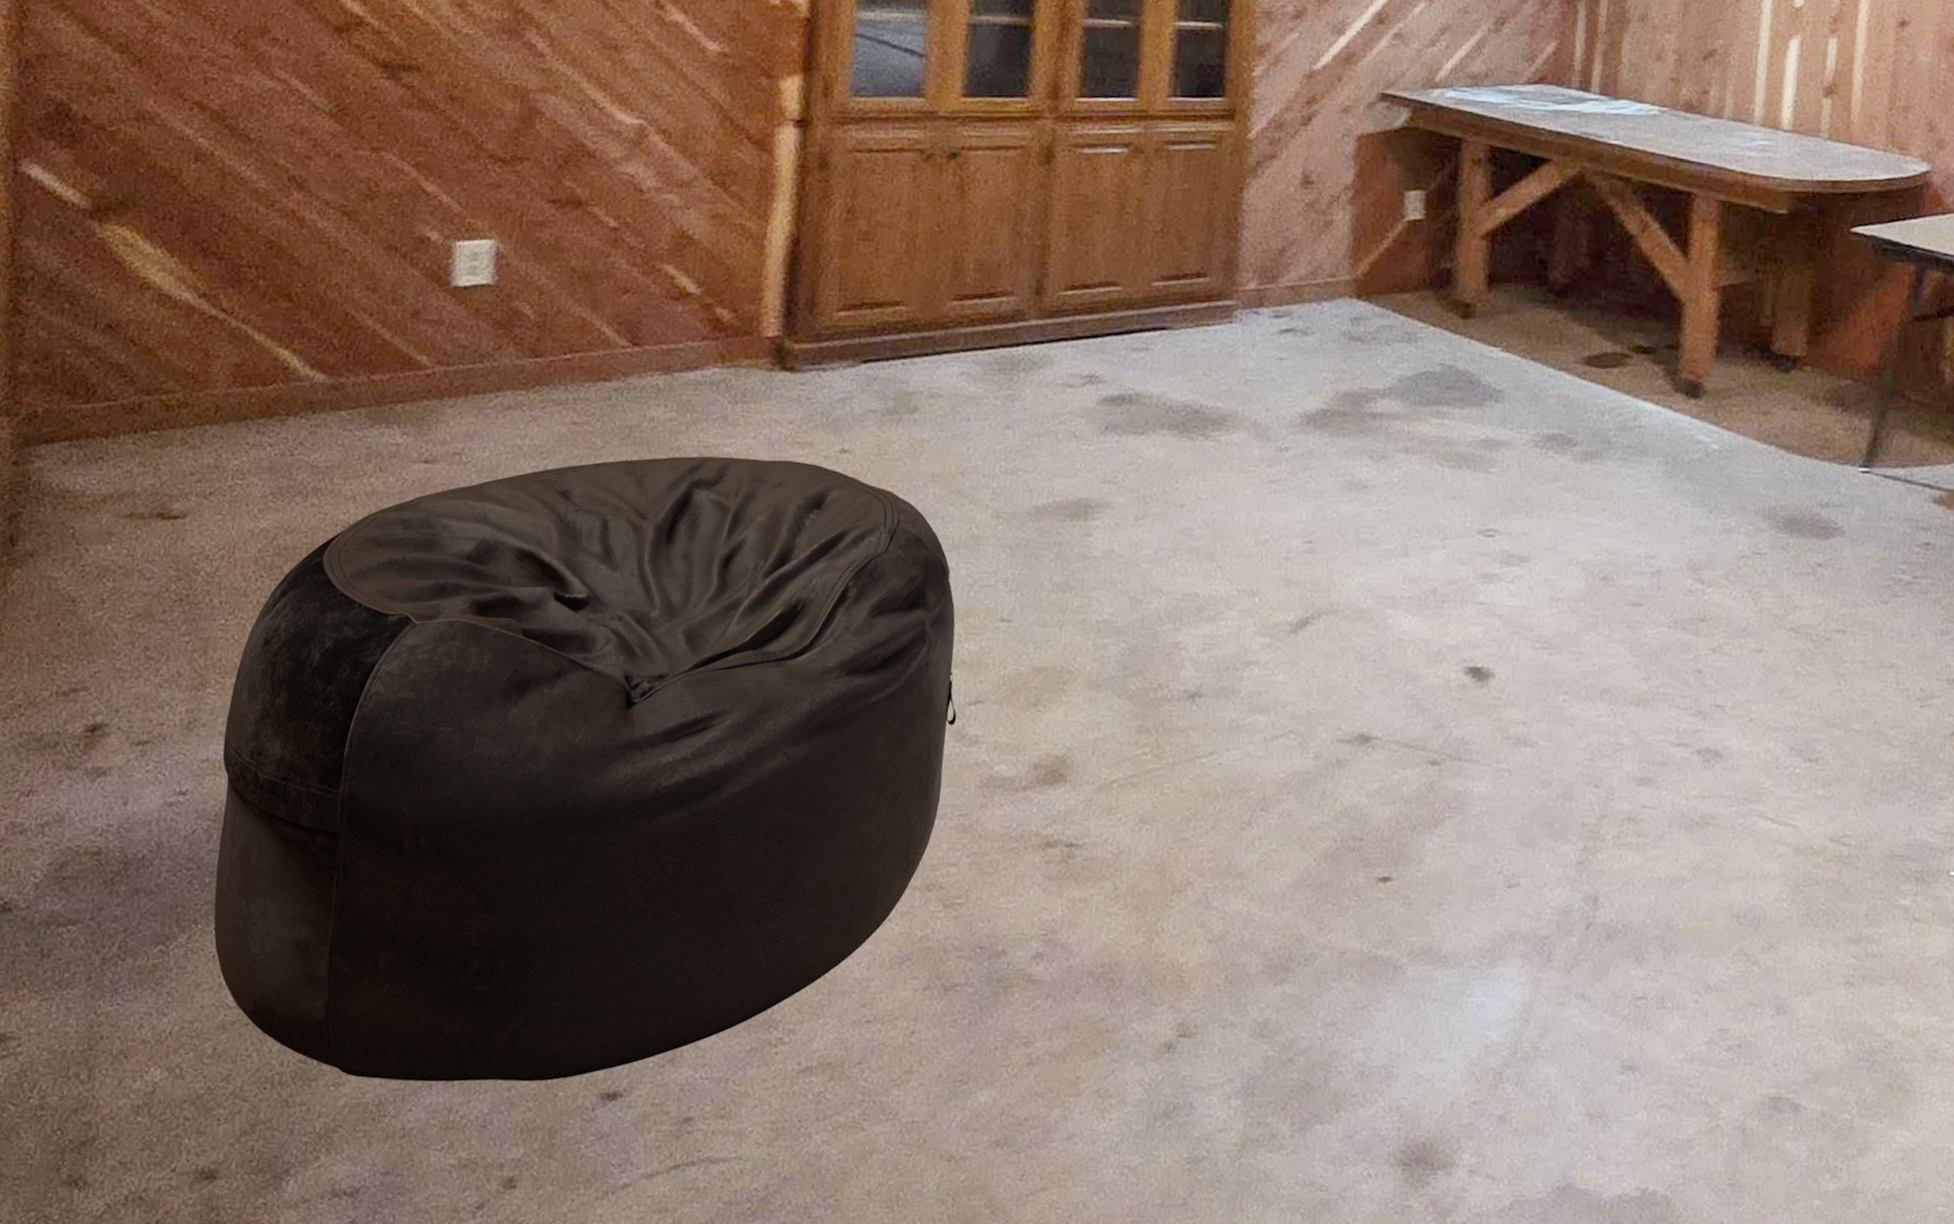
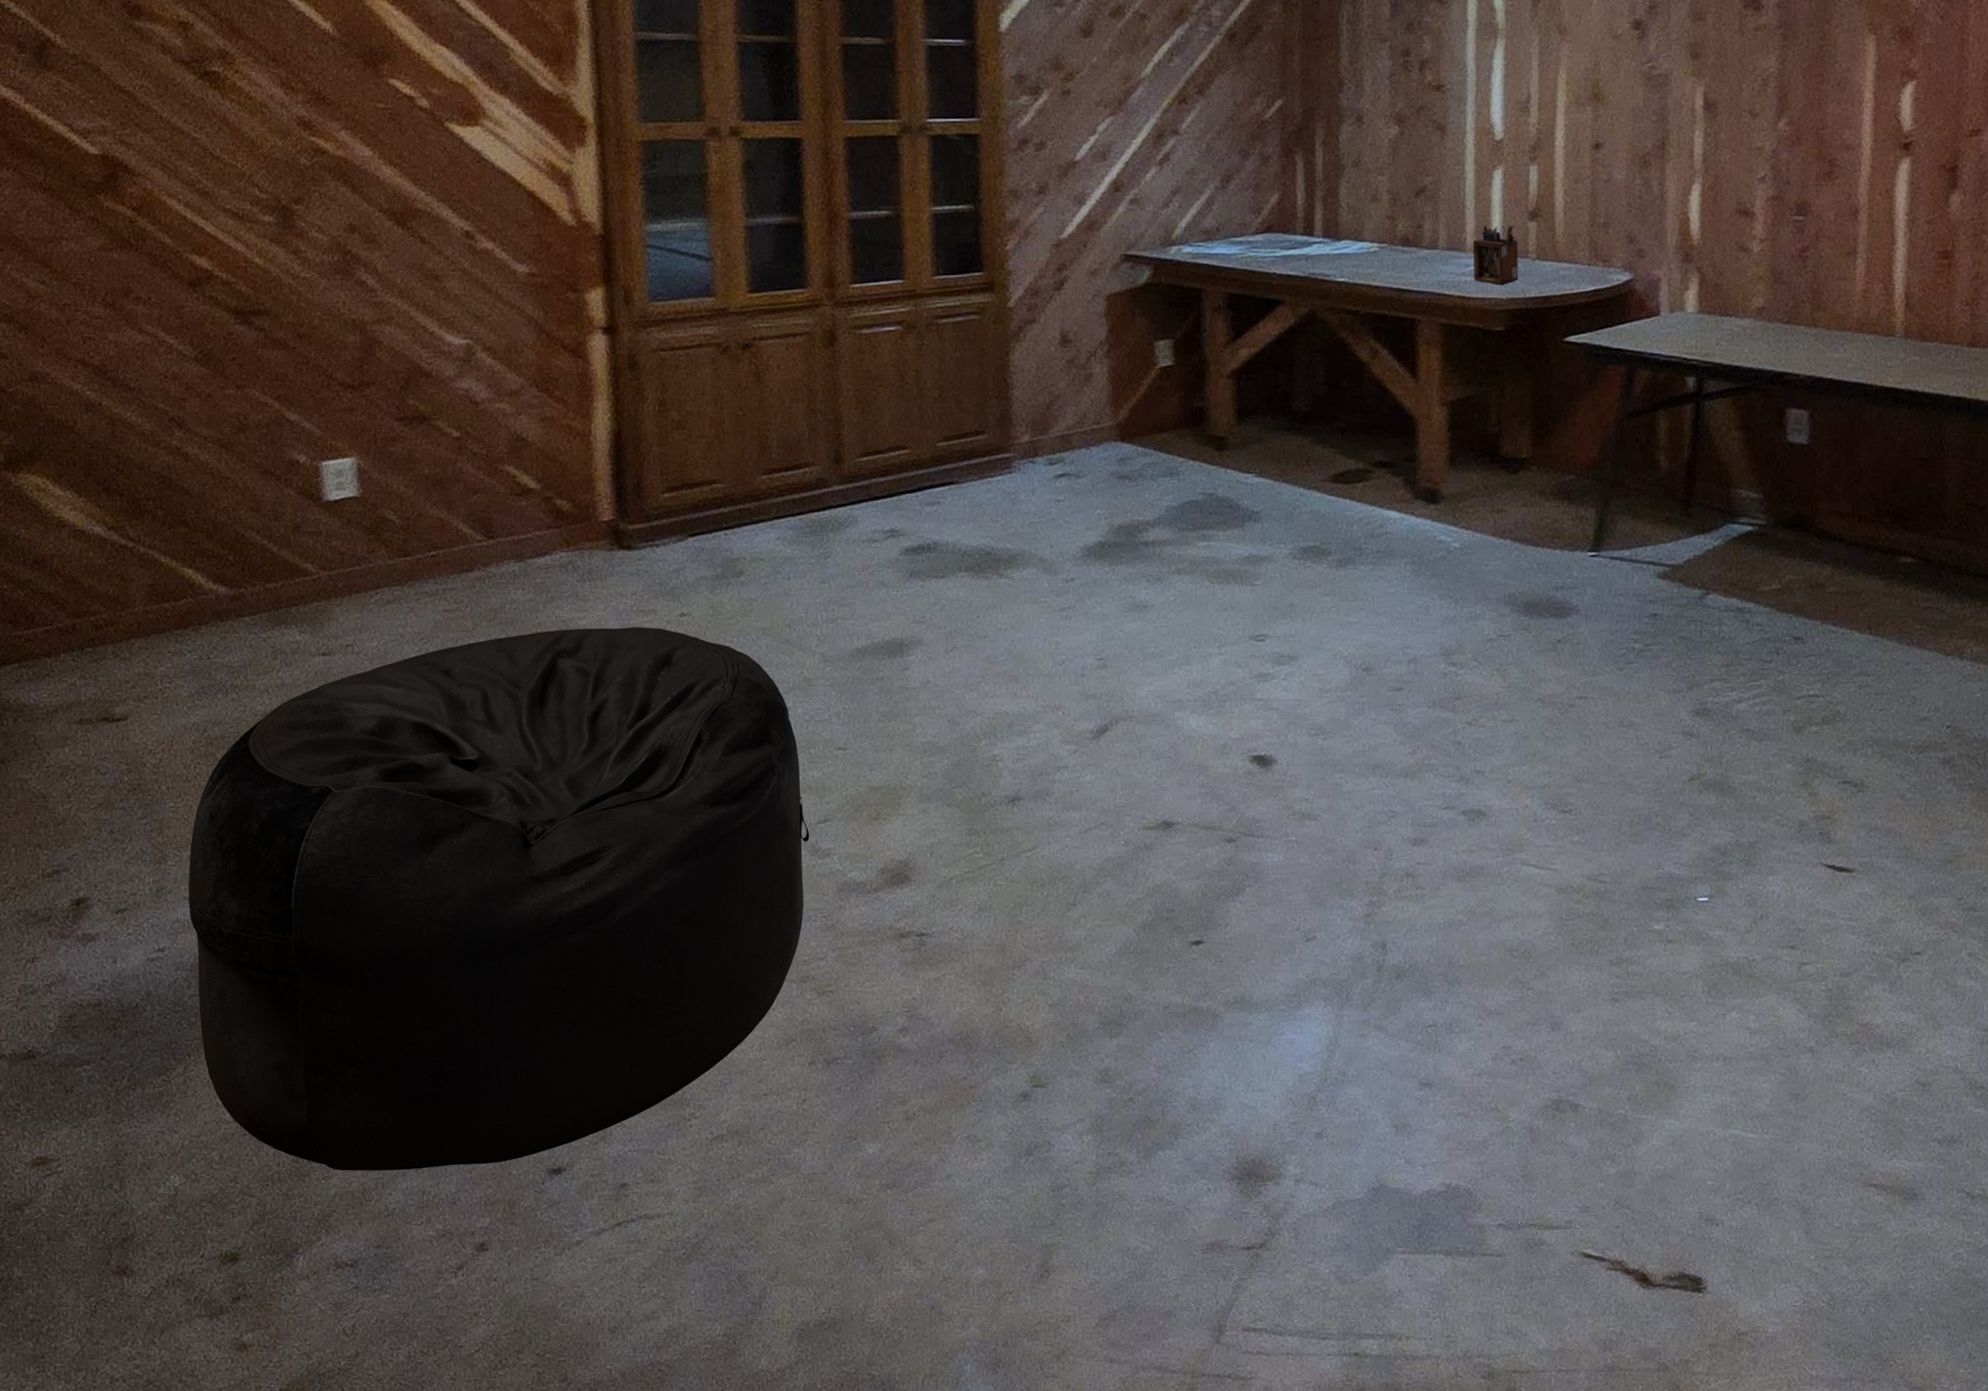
desk organizer: none [1759,97,1810,164] -> present [1473,225,1519,285]

